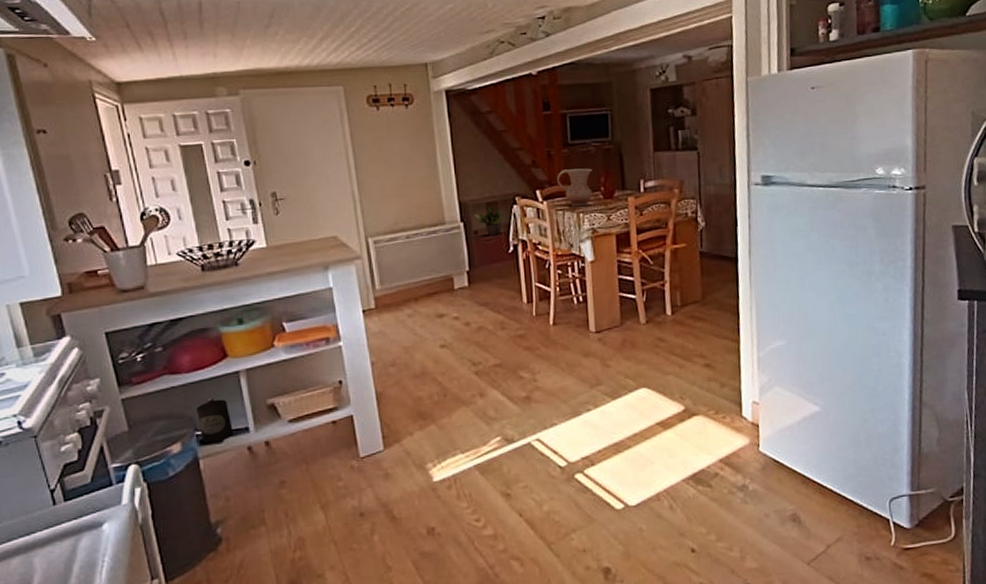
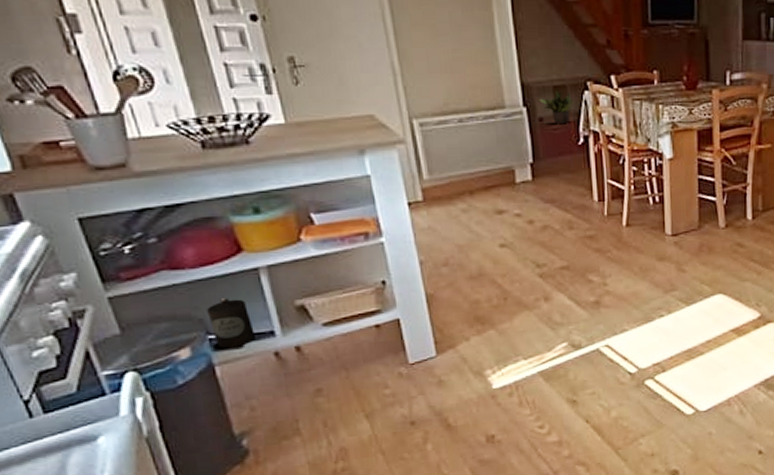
ceramic jug: present [557,168,593,207] -> none [635,53,674,97]

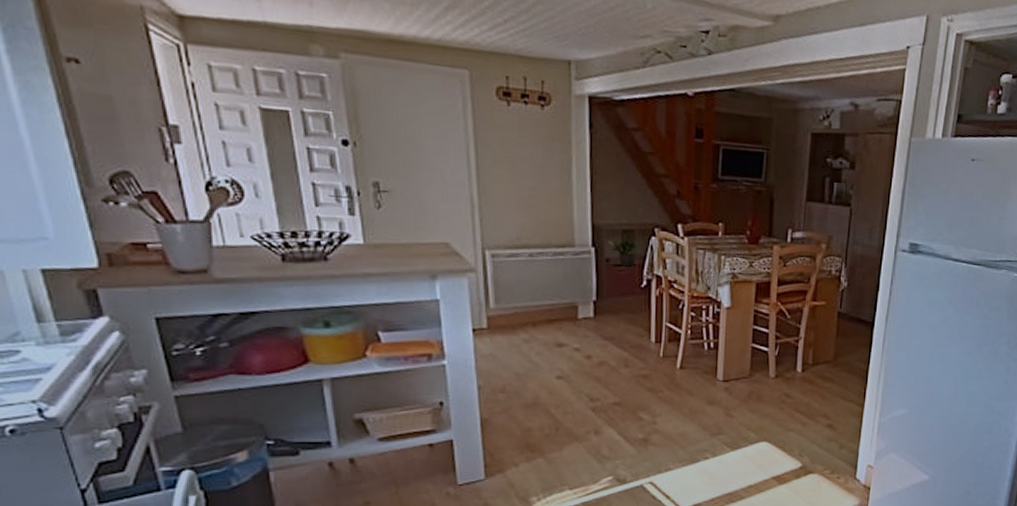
canister: present [207,298,255,348] -> none [268,406,312,454]

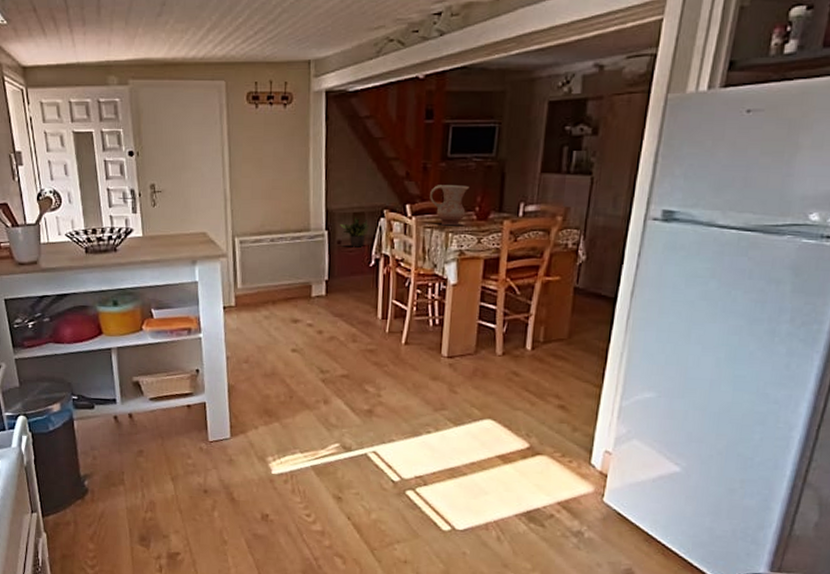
ceramic jug: none [702,206,740,249] -> present [430,185,469,226]

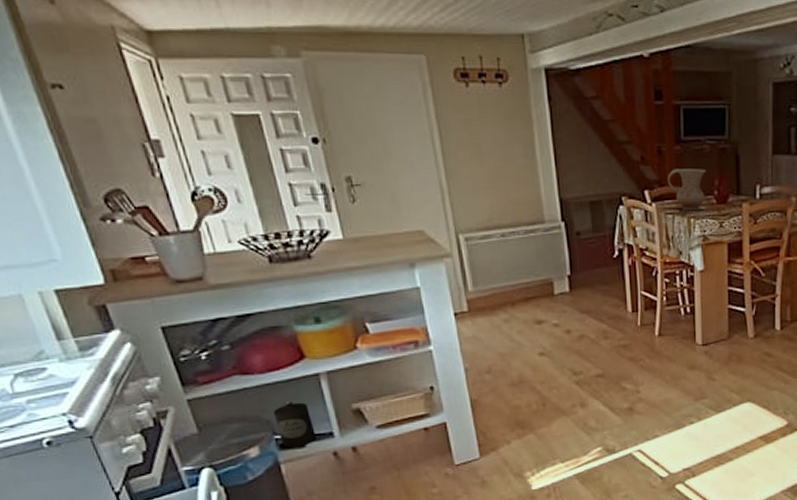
canister: none [74,369,103,408] -> present [273,401,316,447]
potted plant: present [339,217,369,248] -> none [575,205,608,238]

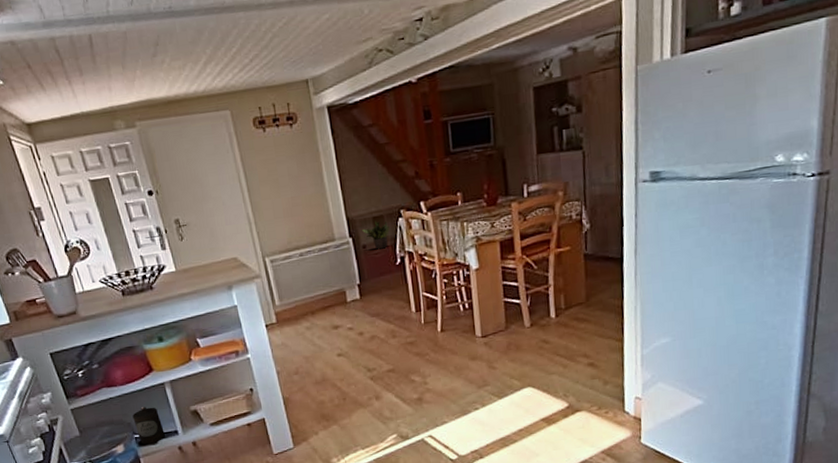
potted plant: none [575,205,608,238] -> present [361,220,390,250]
ceramic jug: present [668,169,706,211] -> none [440,176,476,216]

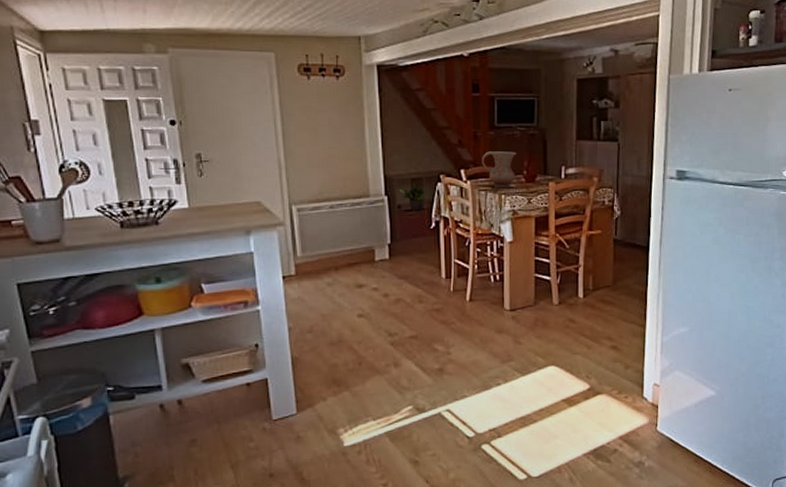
canister: present [132,406,165,444] -> none [109,355,145,399]
ceramic jug: none [440,176,476,216] -> present [482,151,516,188]

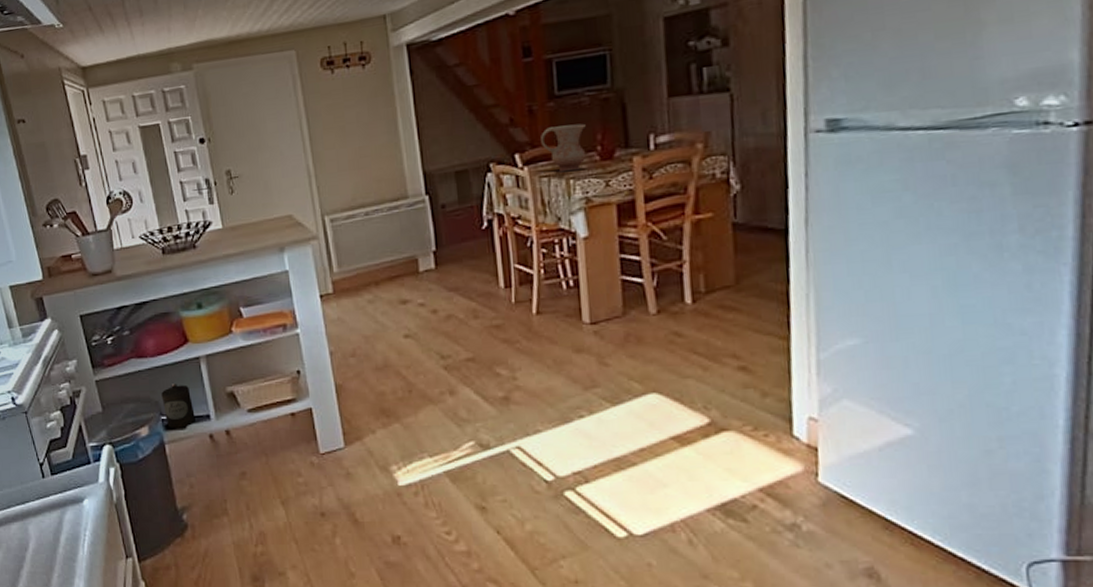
canister: none [109,355,145,399] -> present [161,384,195,428]
potted plant: present [398,182,427,211] -> none [440,175,476,210]

